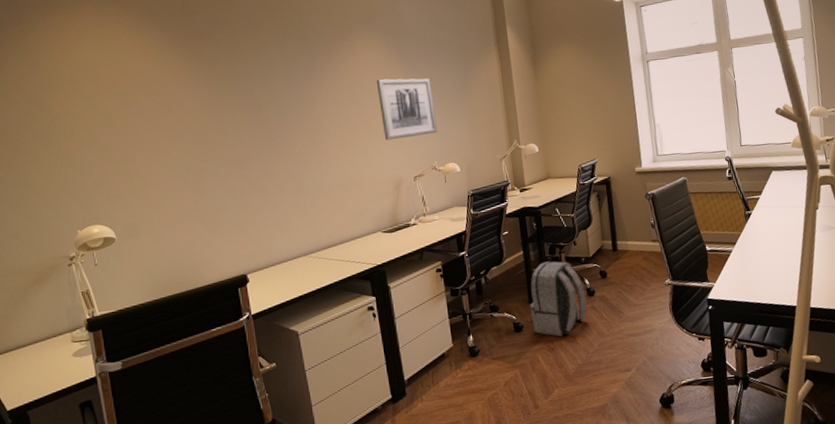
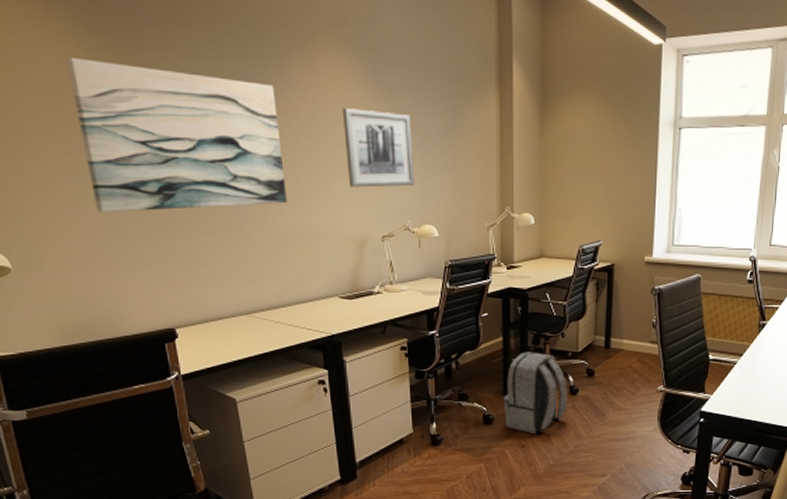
wall art: none [166,68,336,185] -> present [67,58,287,213]

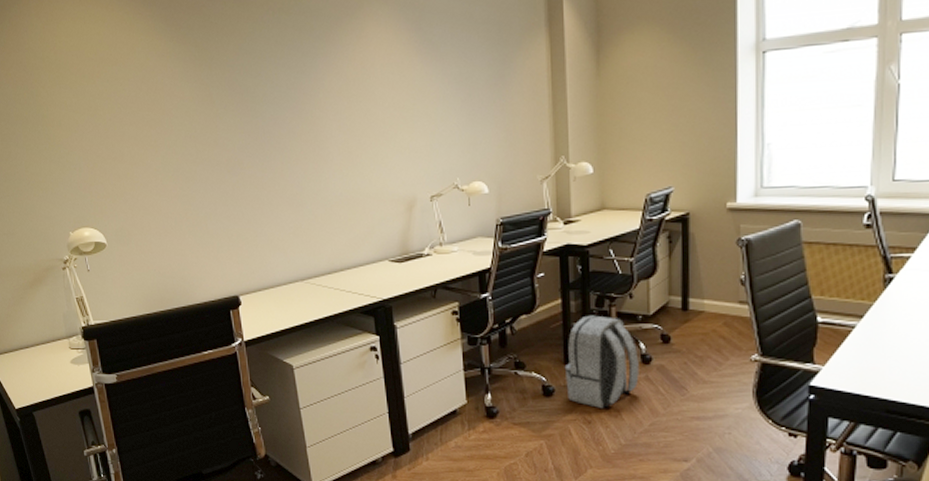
wall art: present [67,58,287,213] -> none [151,50,338,189]
wall art: present [342,108,415,188] -> none [389,69,463,149]

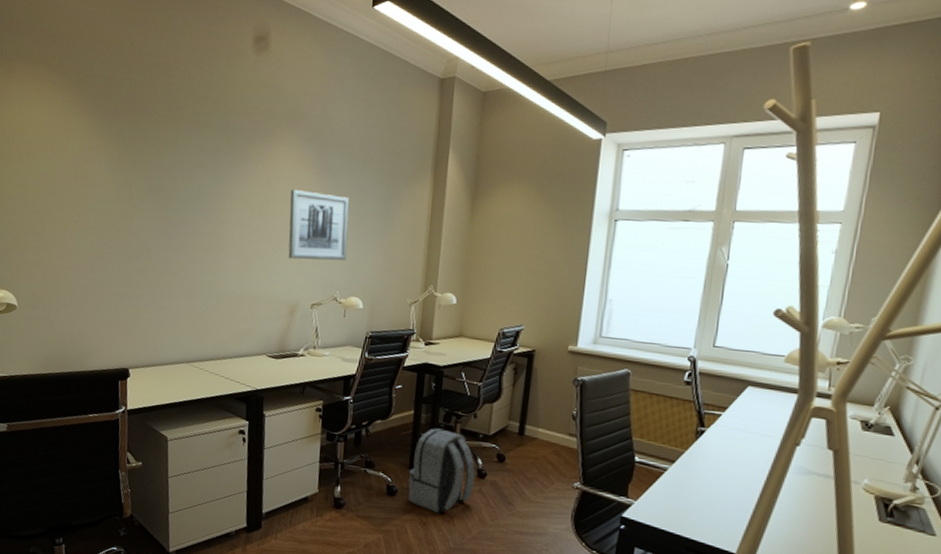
wall art: none [389,69,463,149] -> present [288,190,350,261]

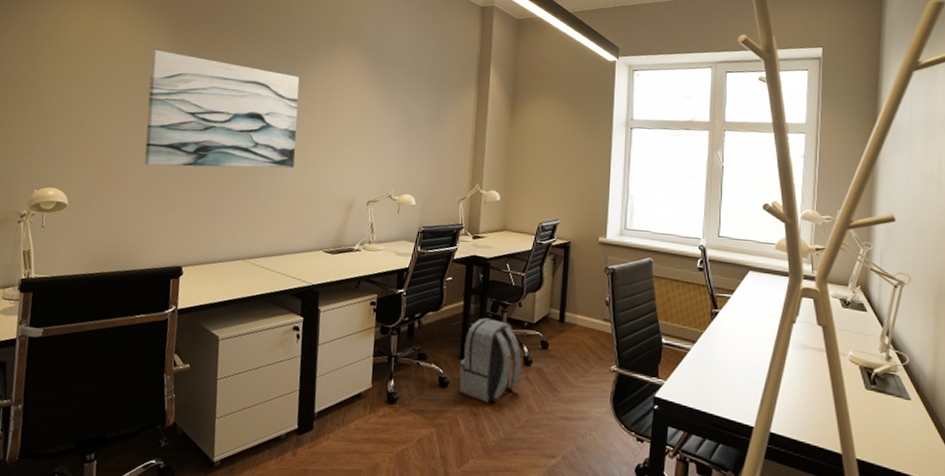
wall art: none [83,144,237,269] -> present [144,50,300,169]
wall art: present [288,190,350,261] -> none [346,96,404,161]

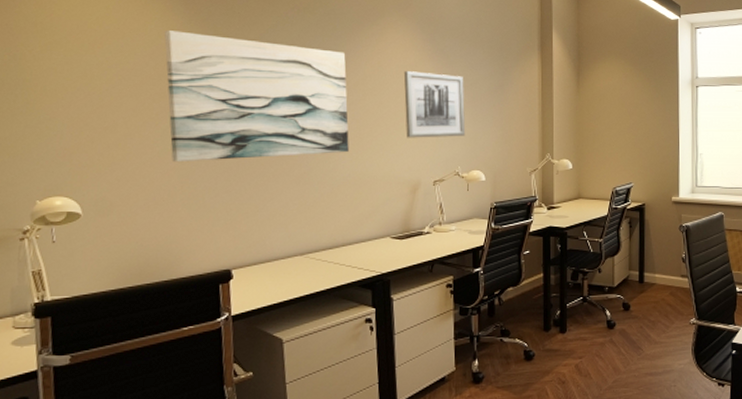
wall art: none [346,96,404,161] -> present [403,71,466,138]
backpack: present [459,318,522,403] -> none [543,287,605,369]

